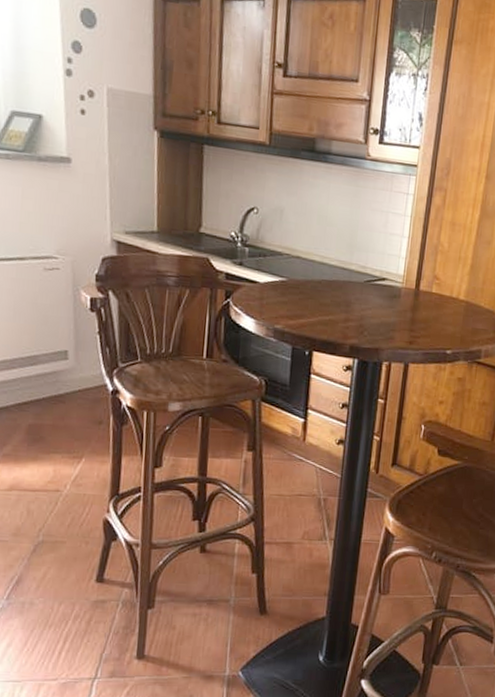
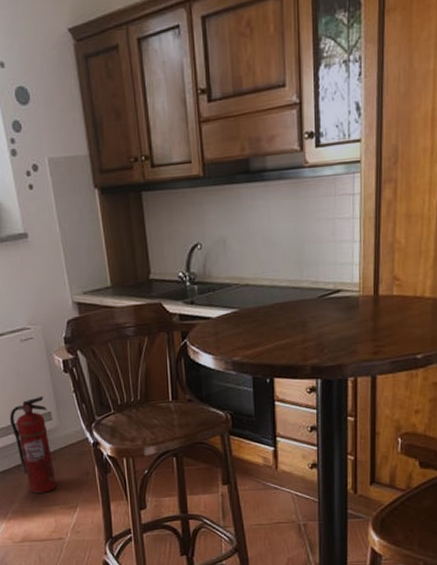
fire extinguisher: none [16,331,64,438] -> present [9,395,57,493]

